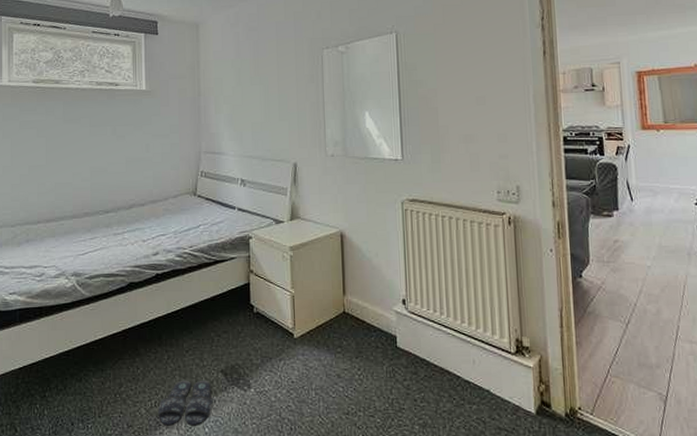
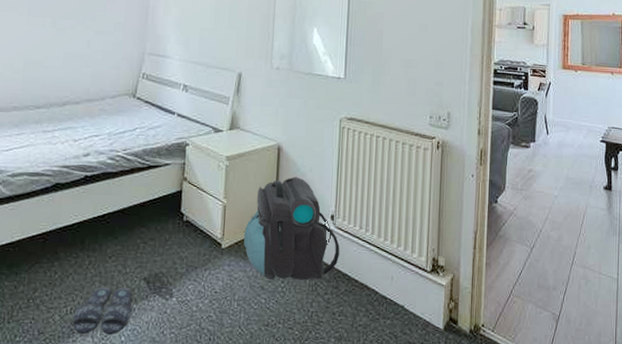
backpack: none [315,263,415,368] -> present [244,177,340,281]

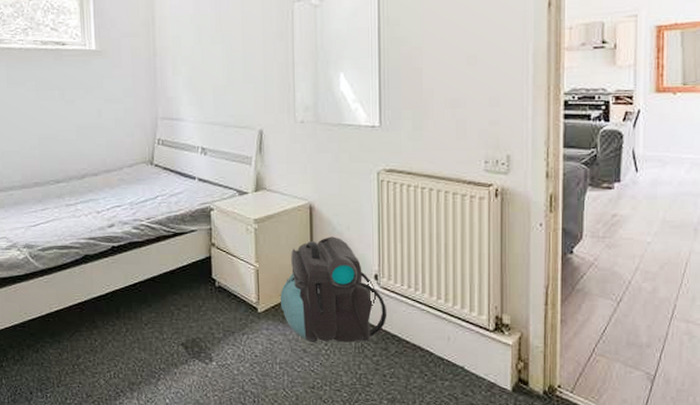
slippers: present [73,286,134,334] -> none [118,352,175,397]

